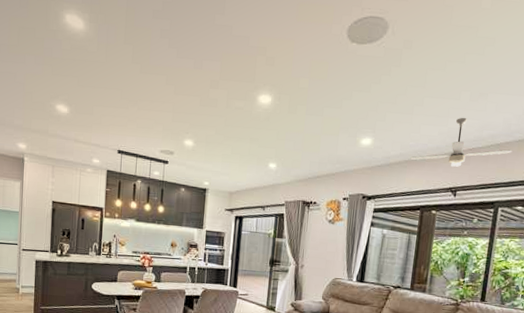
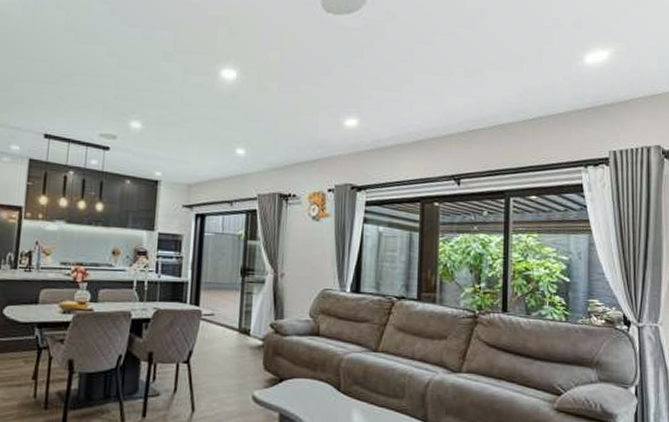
ceiling fan: present [410,117,512,167] -> none [404,95,517,151]

